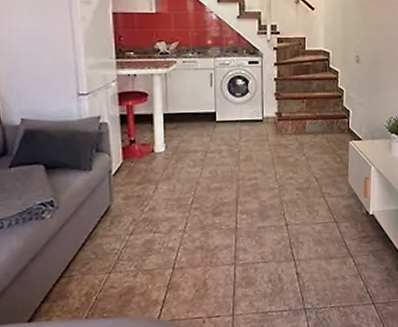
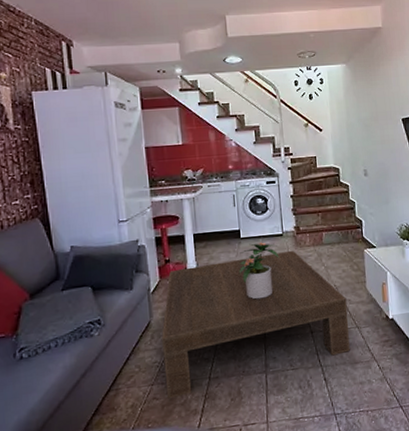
coffee table: none [122,137,327,289] -> present [162,250,350,400]
potted plant: none [211,127,258,188] -> present [238,242,279,300]

